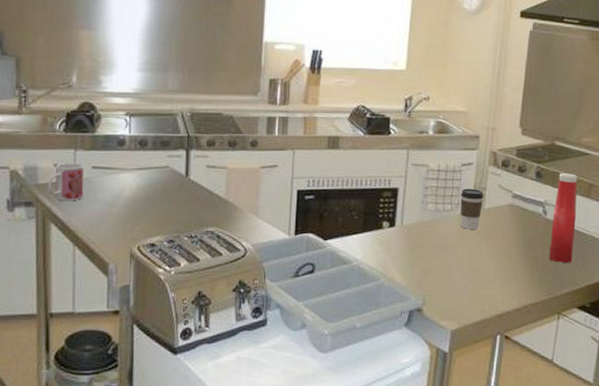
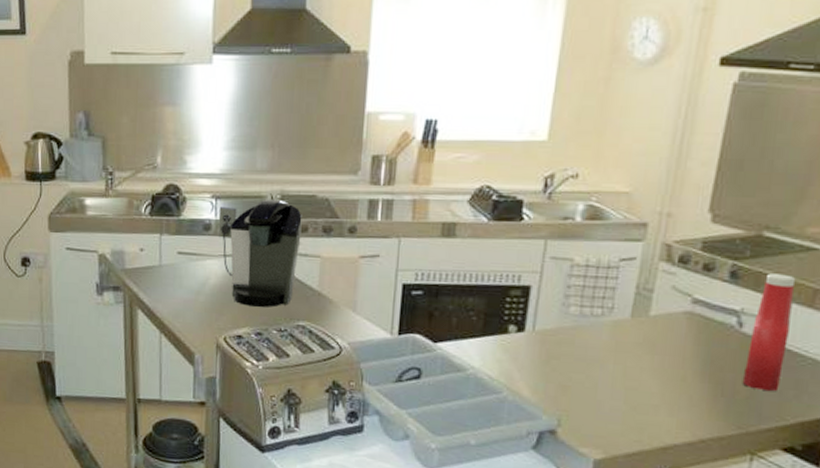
mug: present [47,163,84,202] -> none [134,248,170,288]
coffee maker: none [131,116,210,216] -> present [218,199,302,307]
coffee cup: present [460,188,484,229] -> none [614,289,650,341]

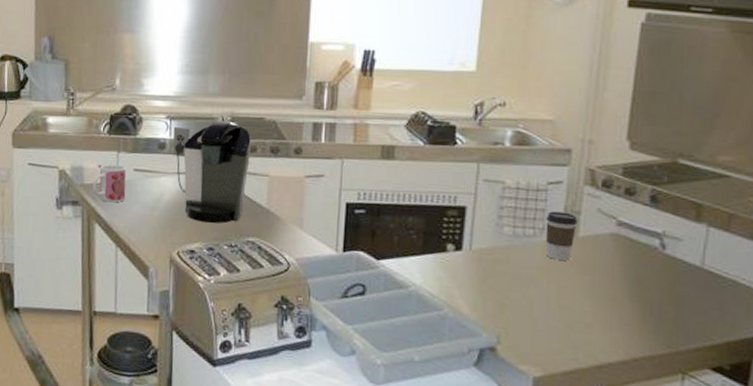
mug: none [134,248,170,288] -> present [92,164,126,203]
coffee cup: none [614,289,650,341] -> present [545,211,578,261]
ketchup bottle: present [742,273,796,391] -> none [668,198,712,311]

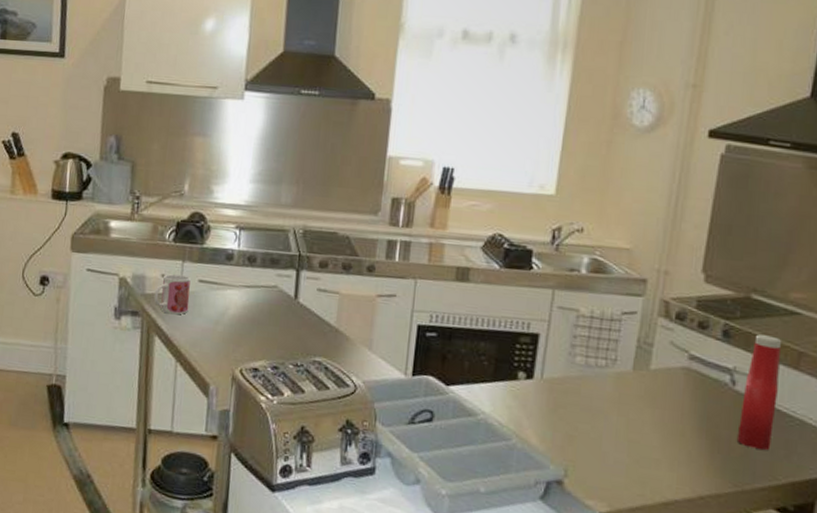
coffee maker: present [172,120,251,224] -> none [239,233,323,341]
coffee cup: present [545,211,578,261] -> none [617,342,650,393]
ketchup bottle: none [668,198,712,311] -> present [736,334,782,450]

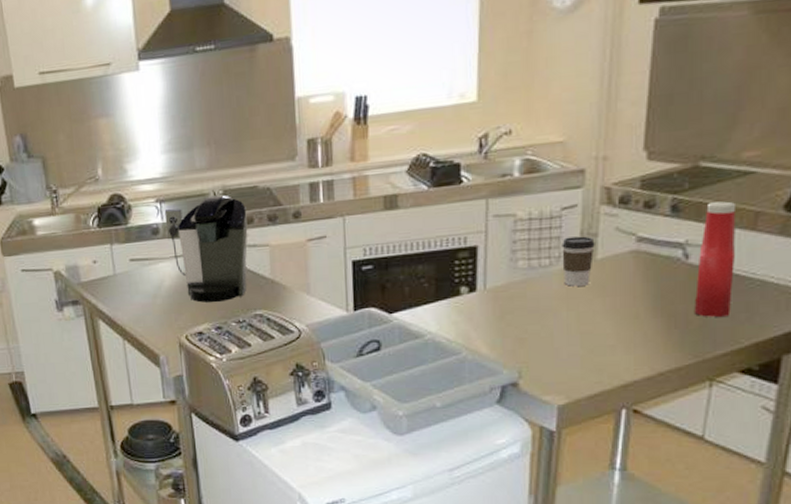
mug: present [153,274,191,315] -> none [89,258,126,297]
coffee maker: none [239,233,323,341] -> present [164,195,248,303]
coffee cup: none [617,342,650,393] -> present [562,236,595,286]

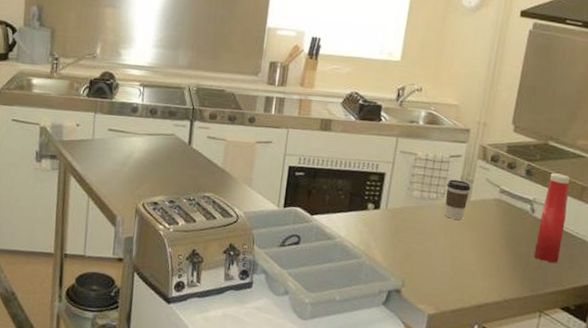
coffee maker: present [164,195,248,303] -> none [143,90,213,180]

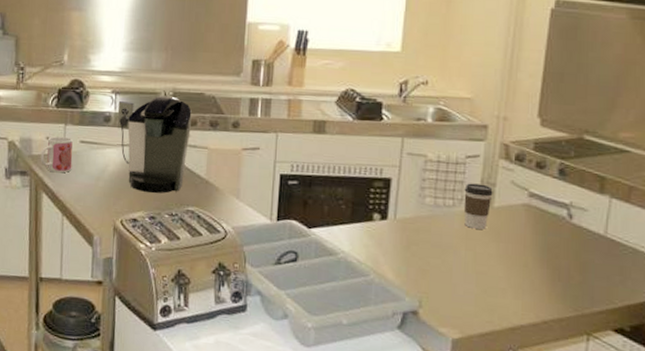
mug: none [69,124,101,158] -> present [40,136,73,173]
coffee maker: none [143,90,213,180] -> present [117,95,192,193]
ketchup bottle: present [533,173,571,263] -> none [575,172,614,277]

